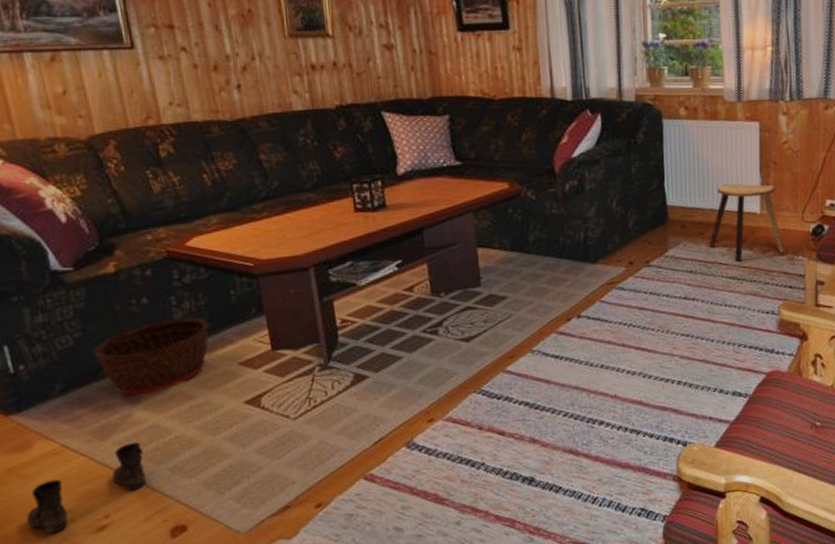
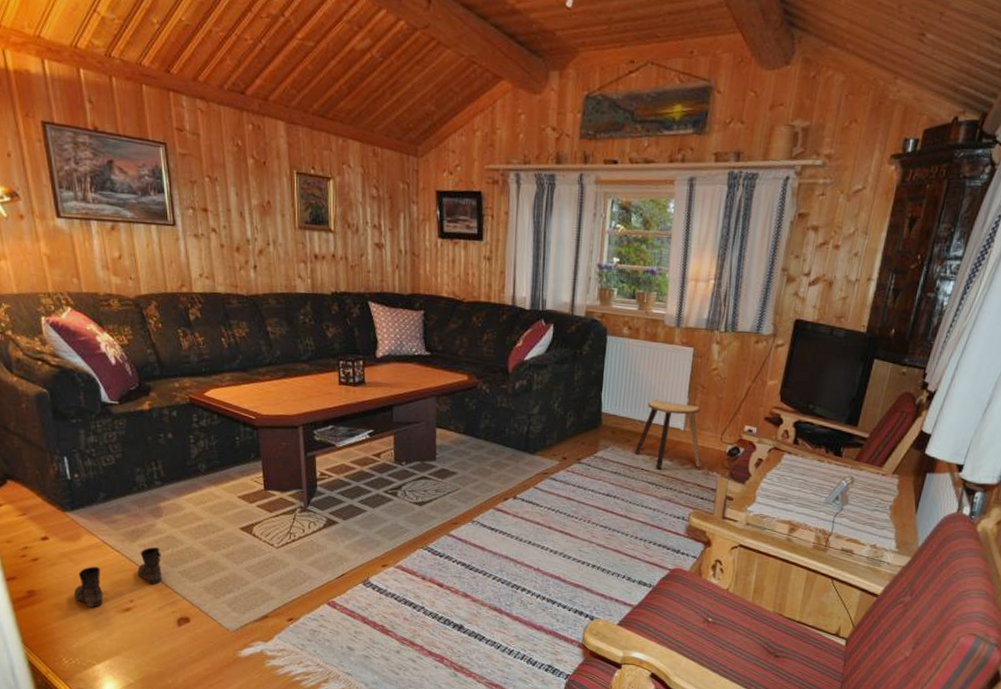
basket: present [94,317,209,396] -> none [130,453,217,511]

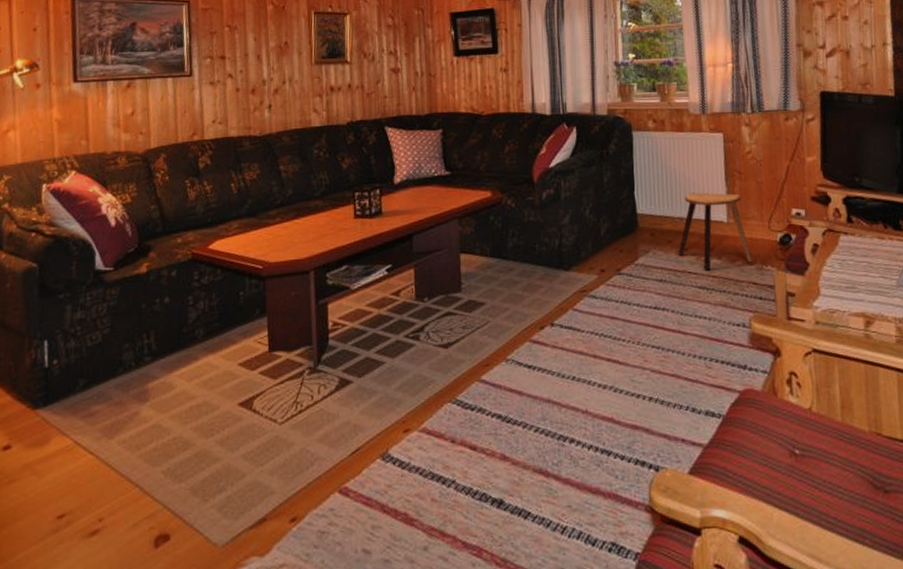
boots: present [74,547,162,607] -> none [31,442,143,535]

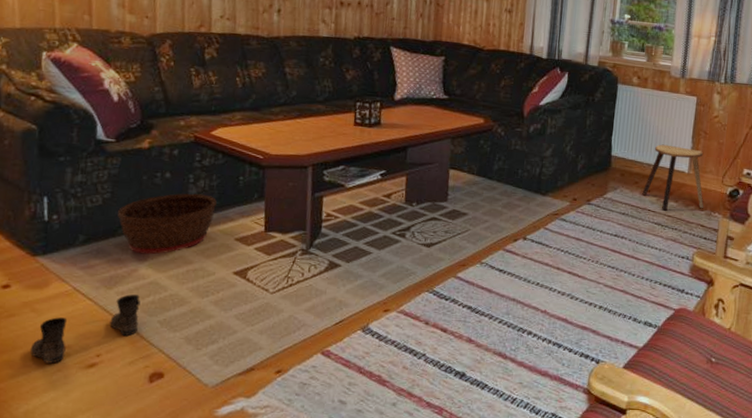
boots: none [31,442,143,535] -> present [30,294,141,364]
basket: none [117,316,217,394] -> present [118,193,217,255]

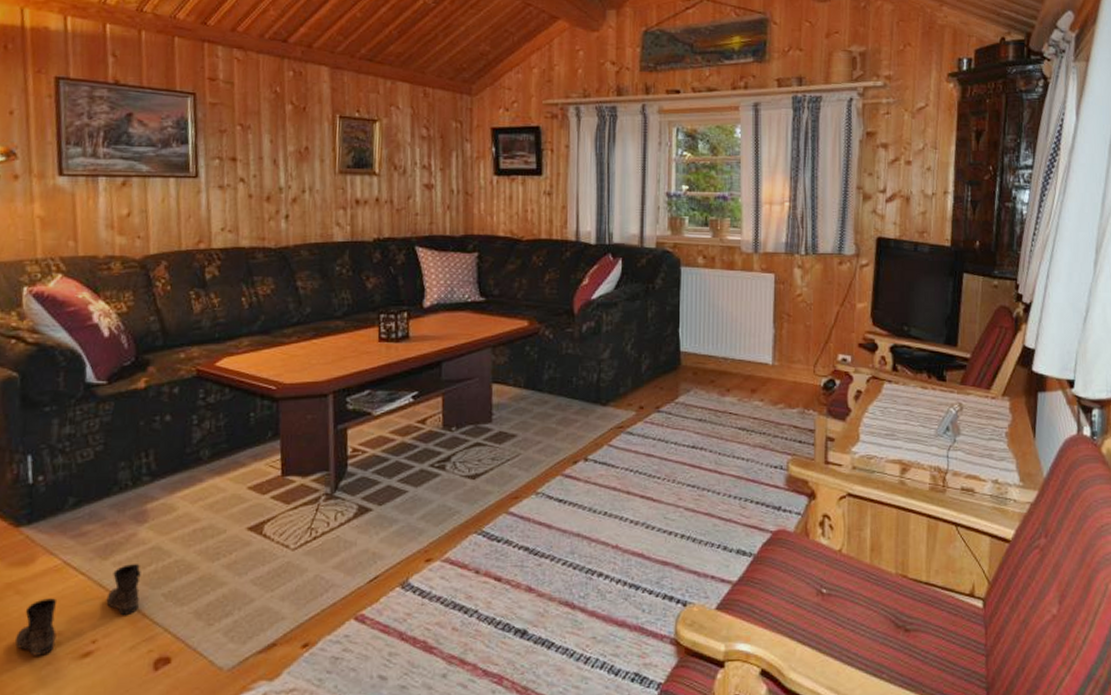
basket: present [118,193,217,255] -> none [112,437,225,515]
stool: present [642,144,704,211] -> none [720,333,794,412]

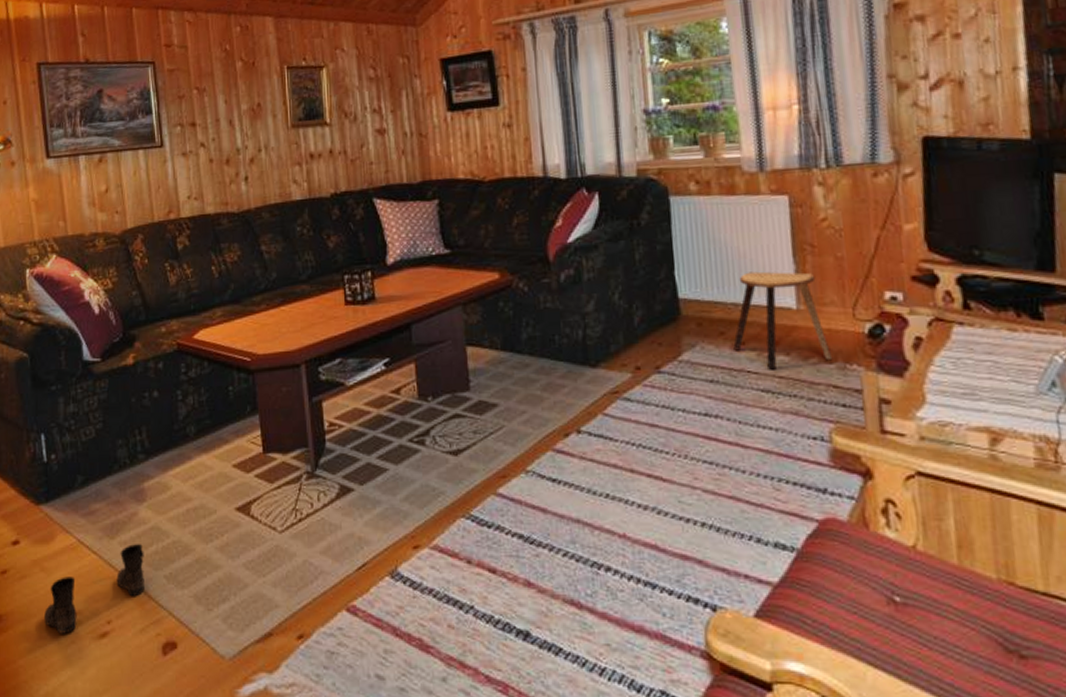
stool: none [720,333,794,412] -> present [733,271,831,370]

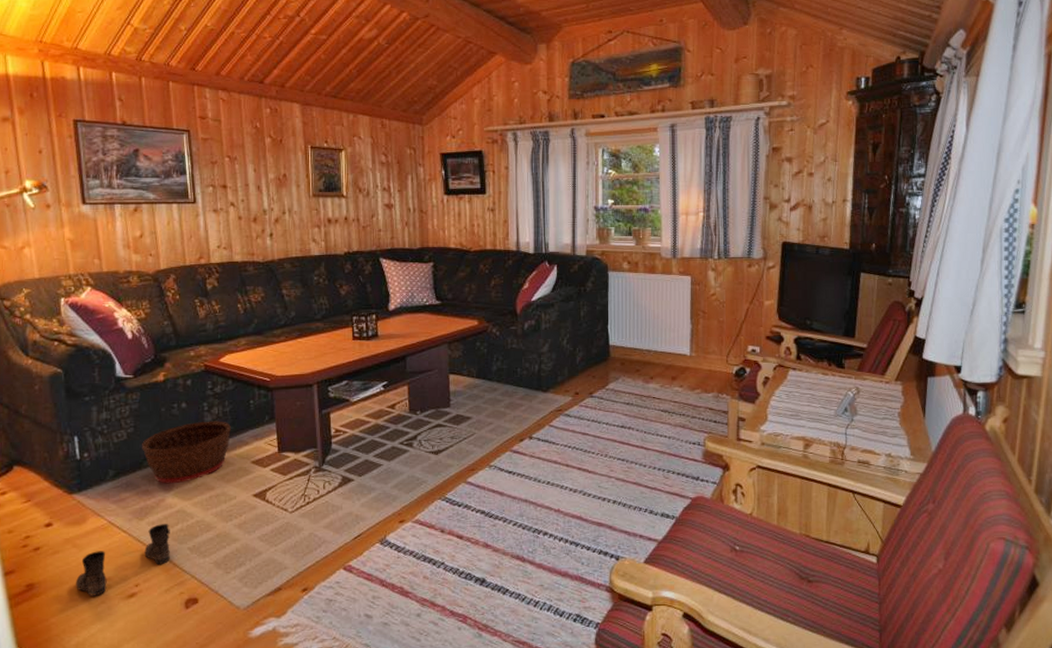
basket: none [112,413,208,493] -> present [142,421,231,484]
stool: present [733,271,831,370] -> none [645,328,710,397]

